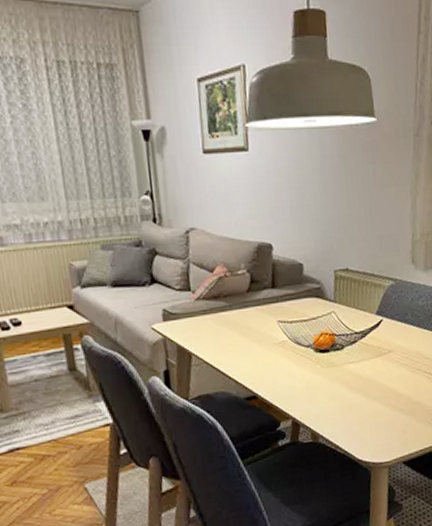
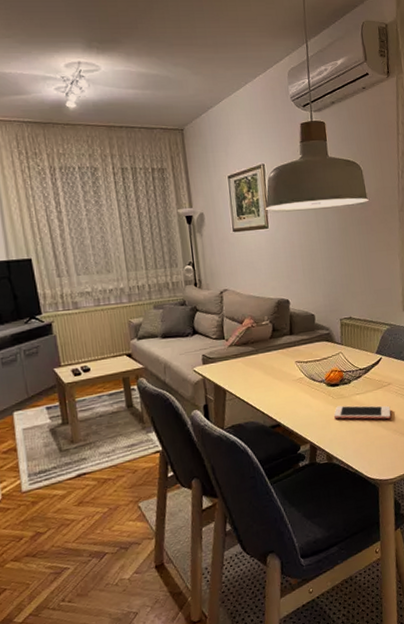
cell phone: none [321,375,390,394] -> present [333,405,391,420]

